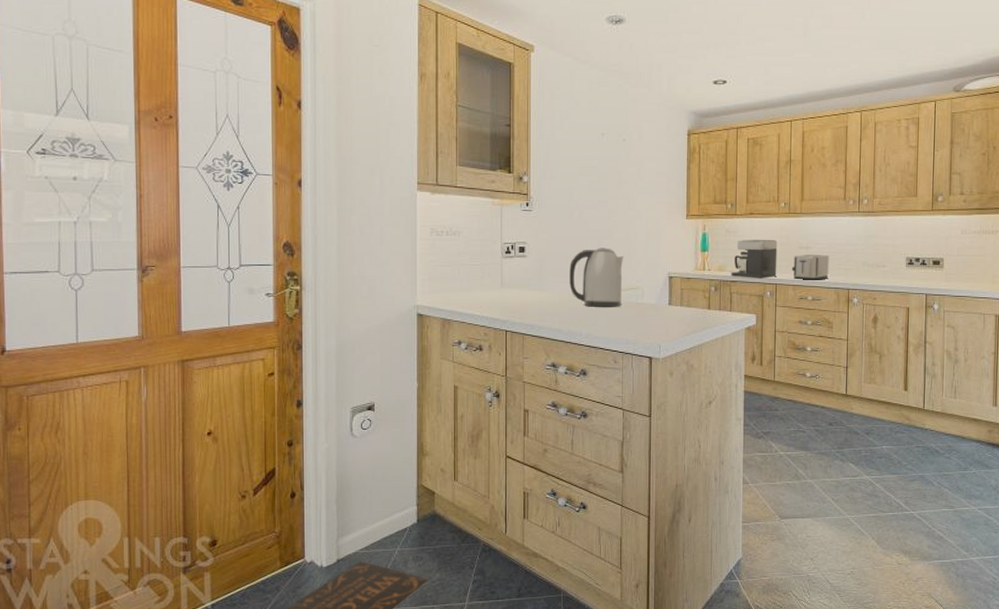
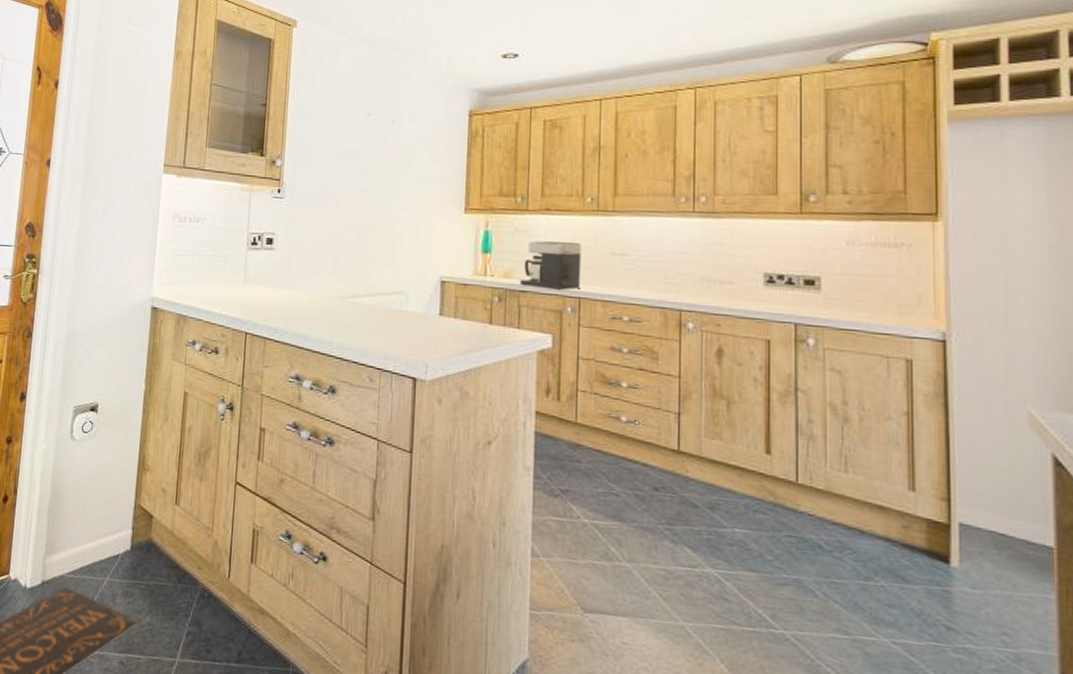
kettle: present [569,248,624,307] -> none [321,243,387,314]
toaster: present [791,254,829,281] -> none [600,262,652,297]

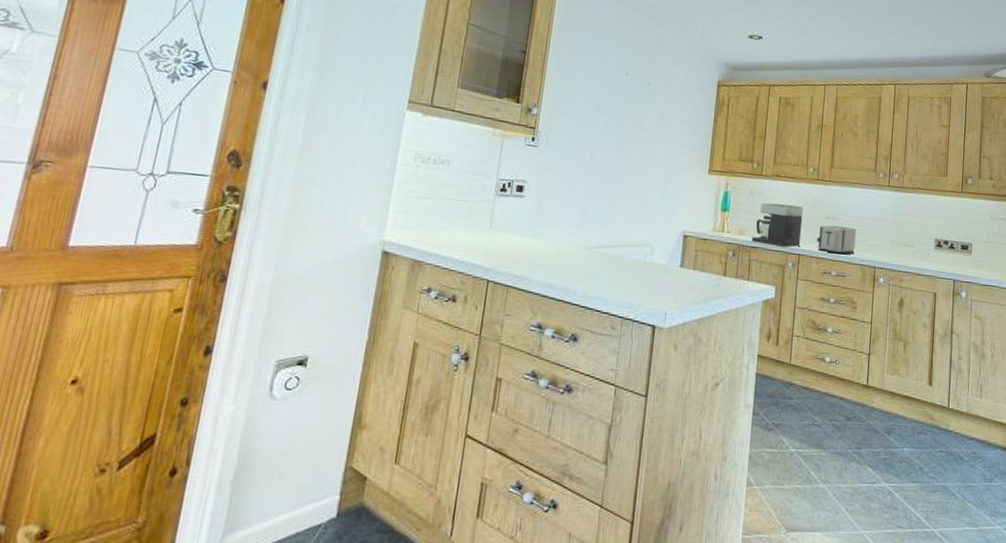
toaster: none [600,262,652,297] -> present [816,225,856,255]

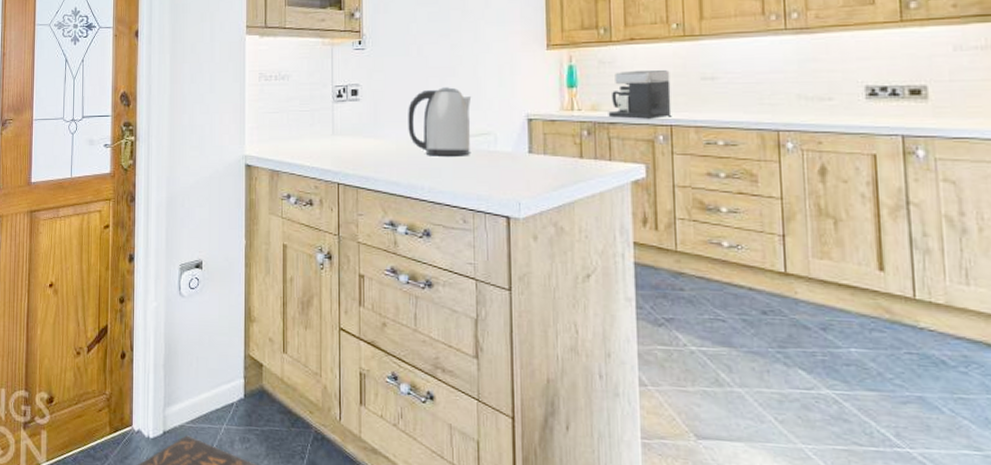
kettle: none [569,195,636,265] -> present [408,87,472,156]
toaster: present [816,225,856,255] -> none [691,85,747,121]

